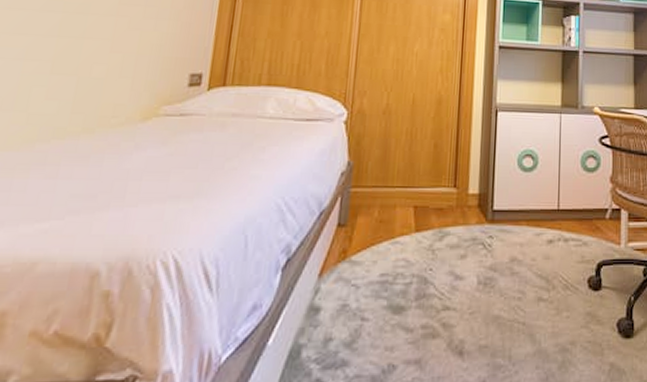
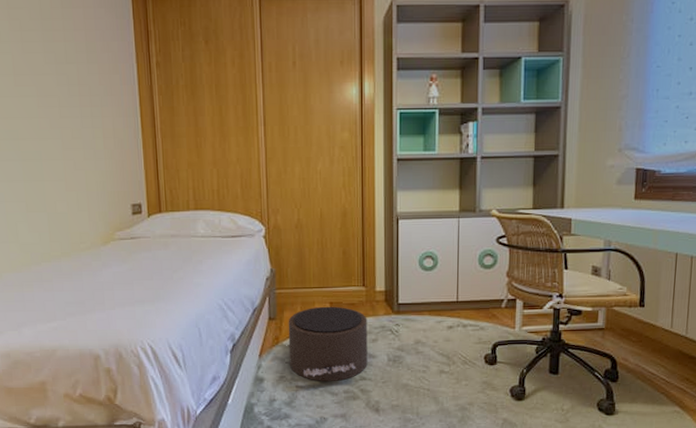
pouf: none [356,211,457,312] -> present [288,306,368,381]

